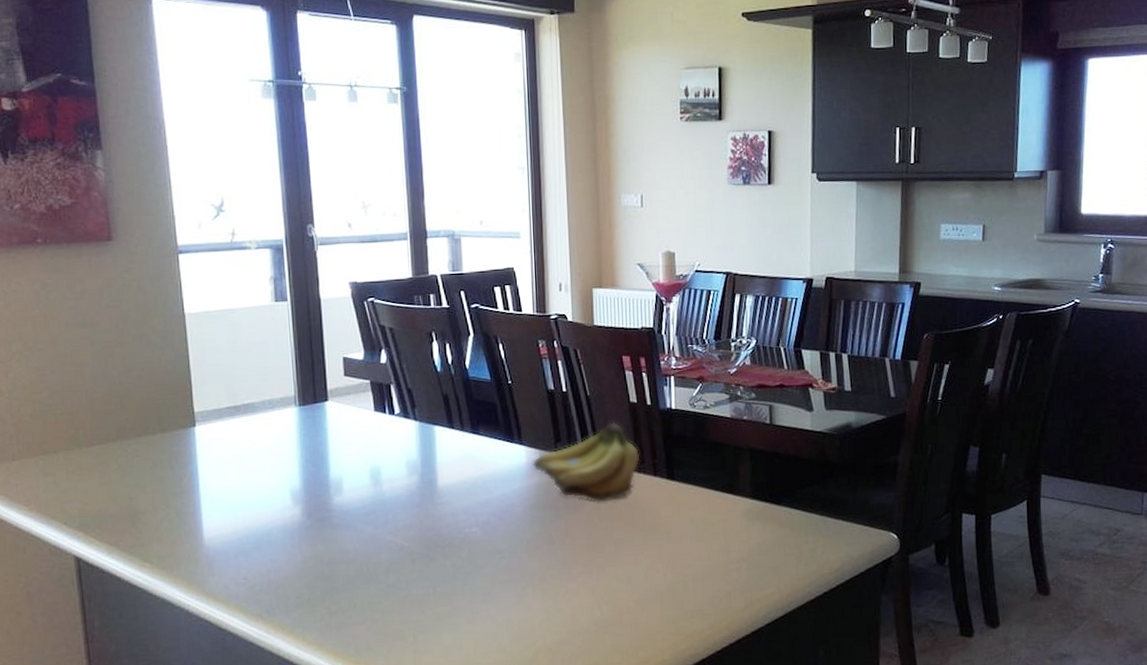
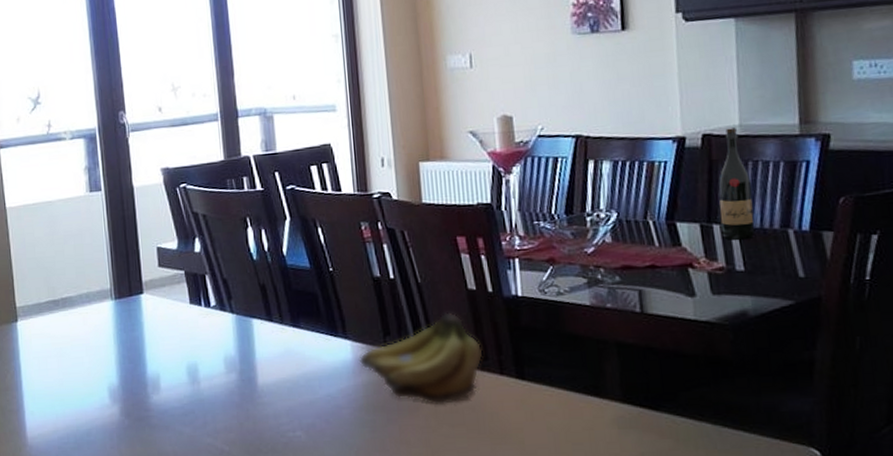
wine bottle: none [835,272,861,366] -> present [718,126,755,240]

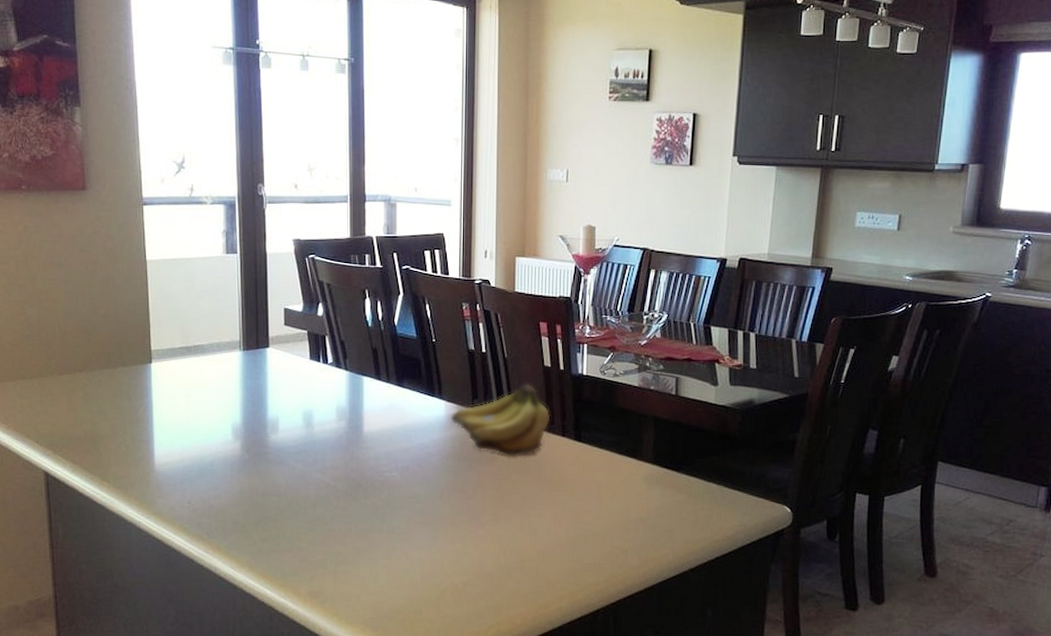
wine bottle: present [718,126,755,240] -> none [743,254,771,344]

